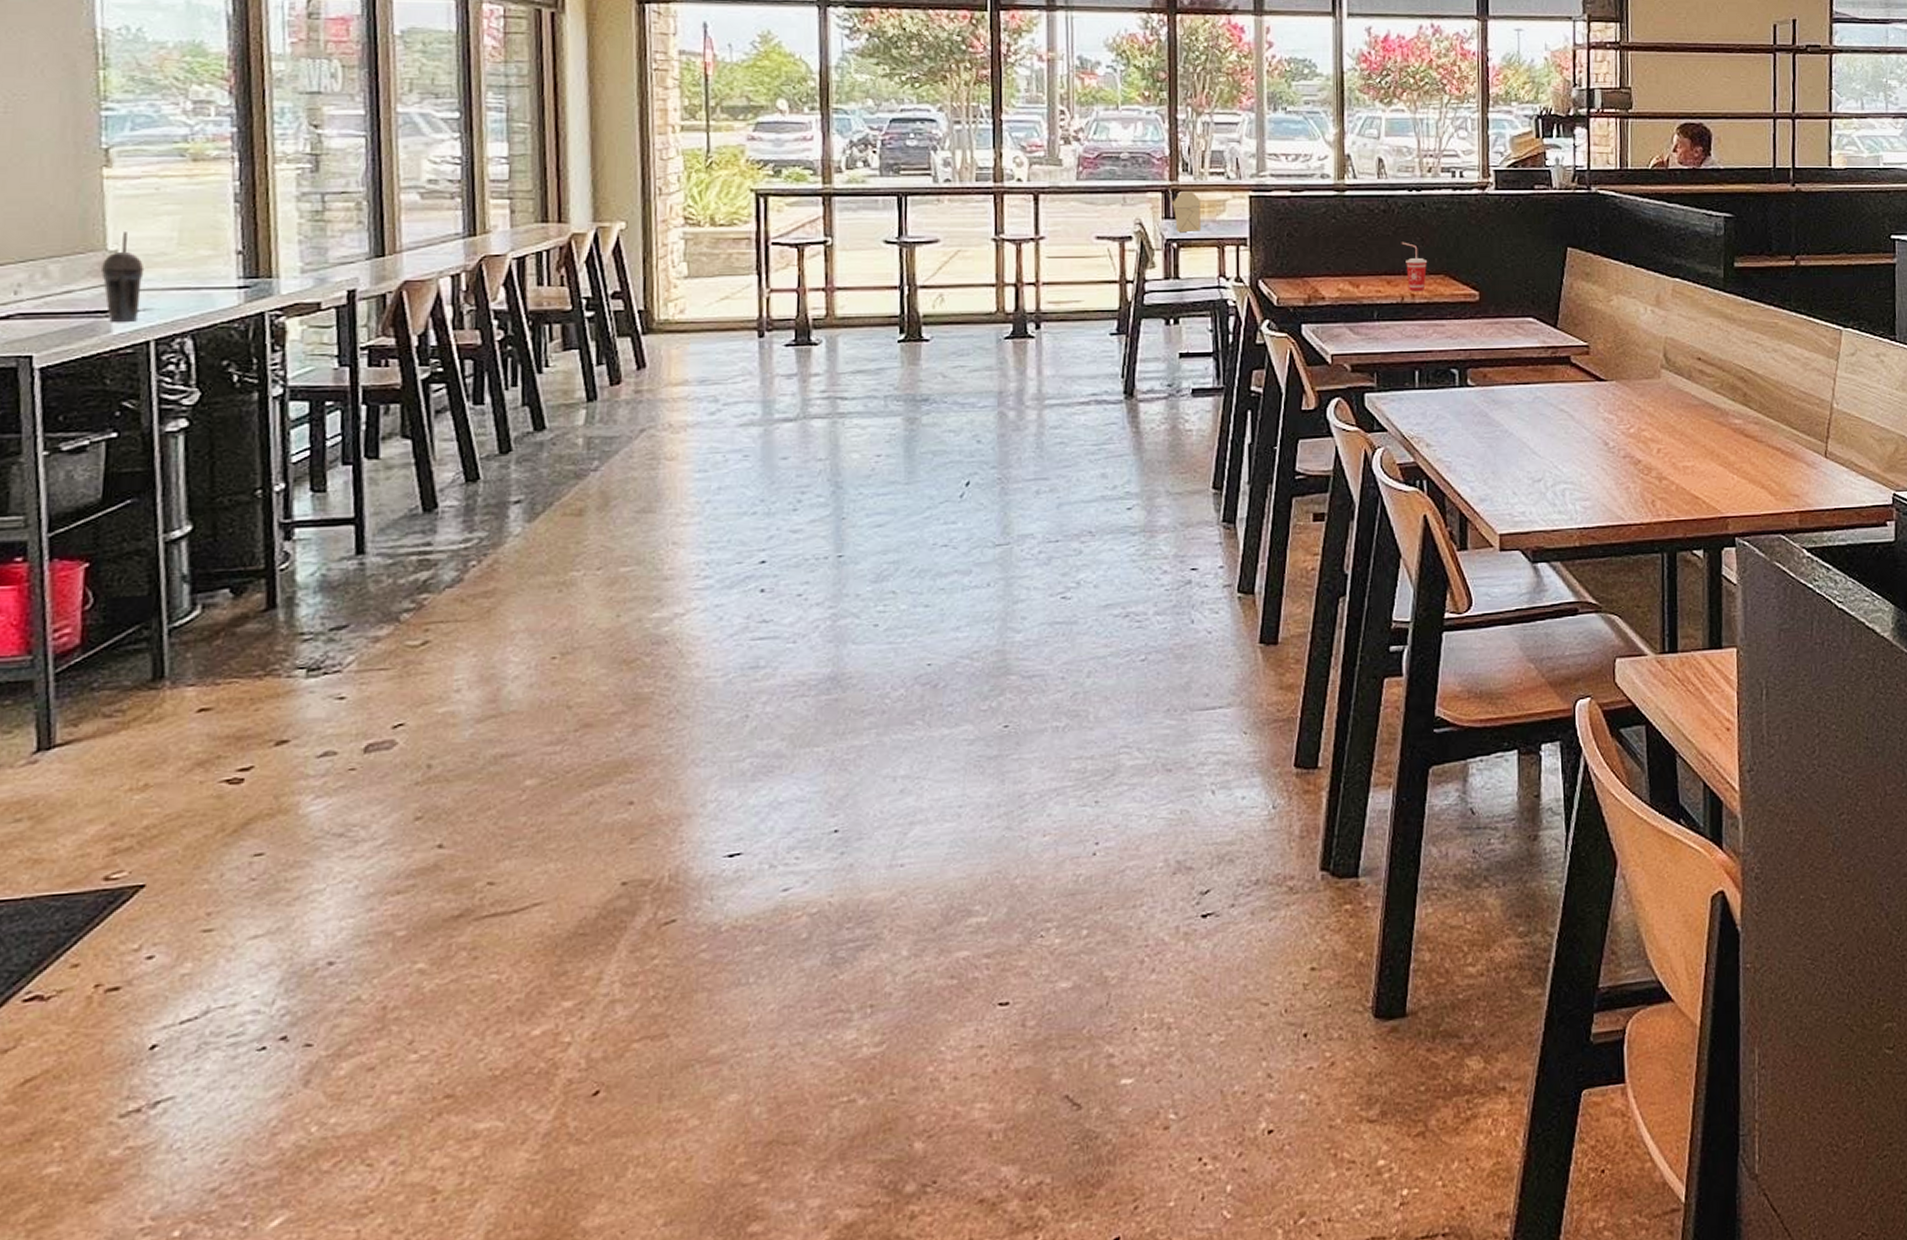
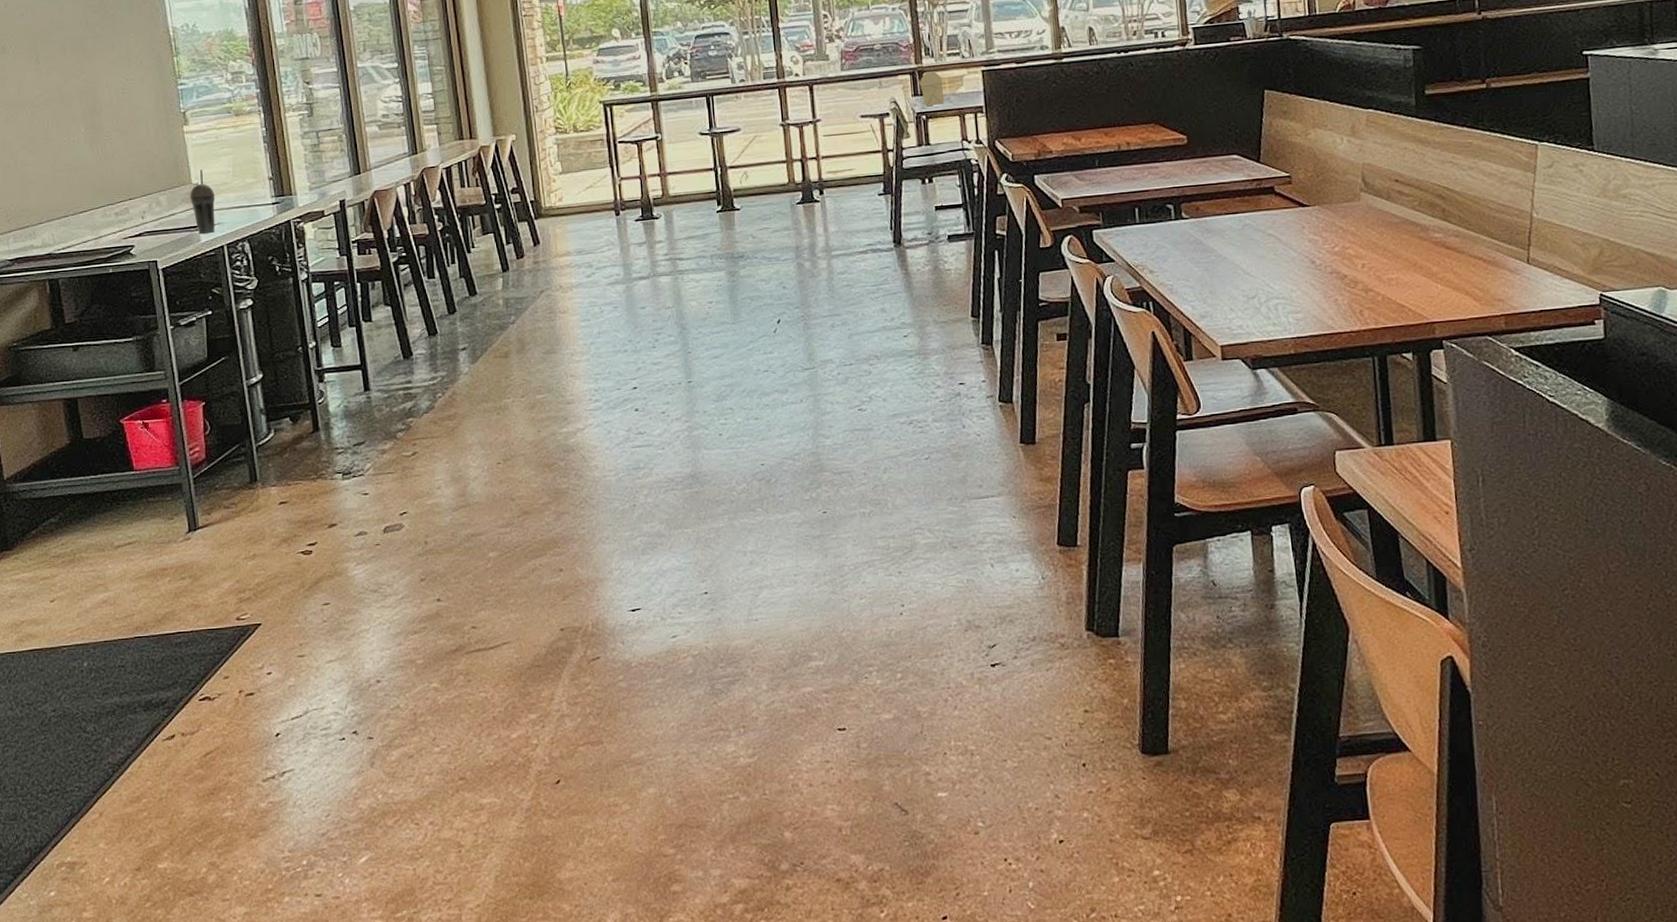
beverage cup: present [1401,242,1428,291] -> none [1114,98,1139,140]

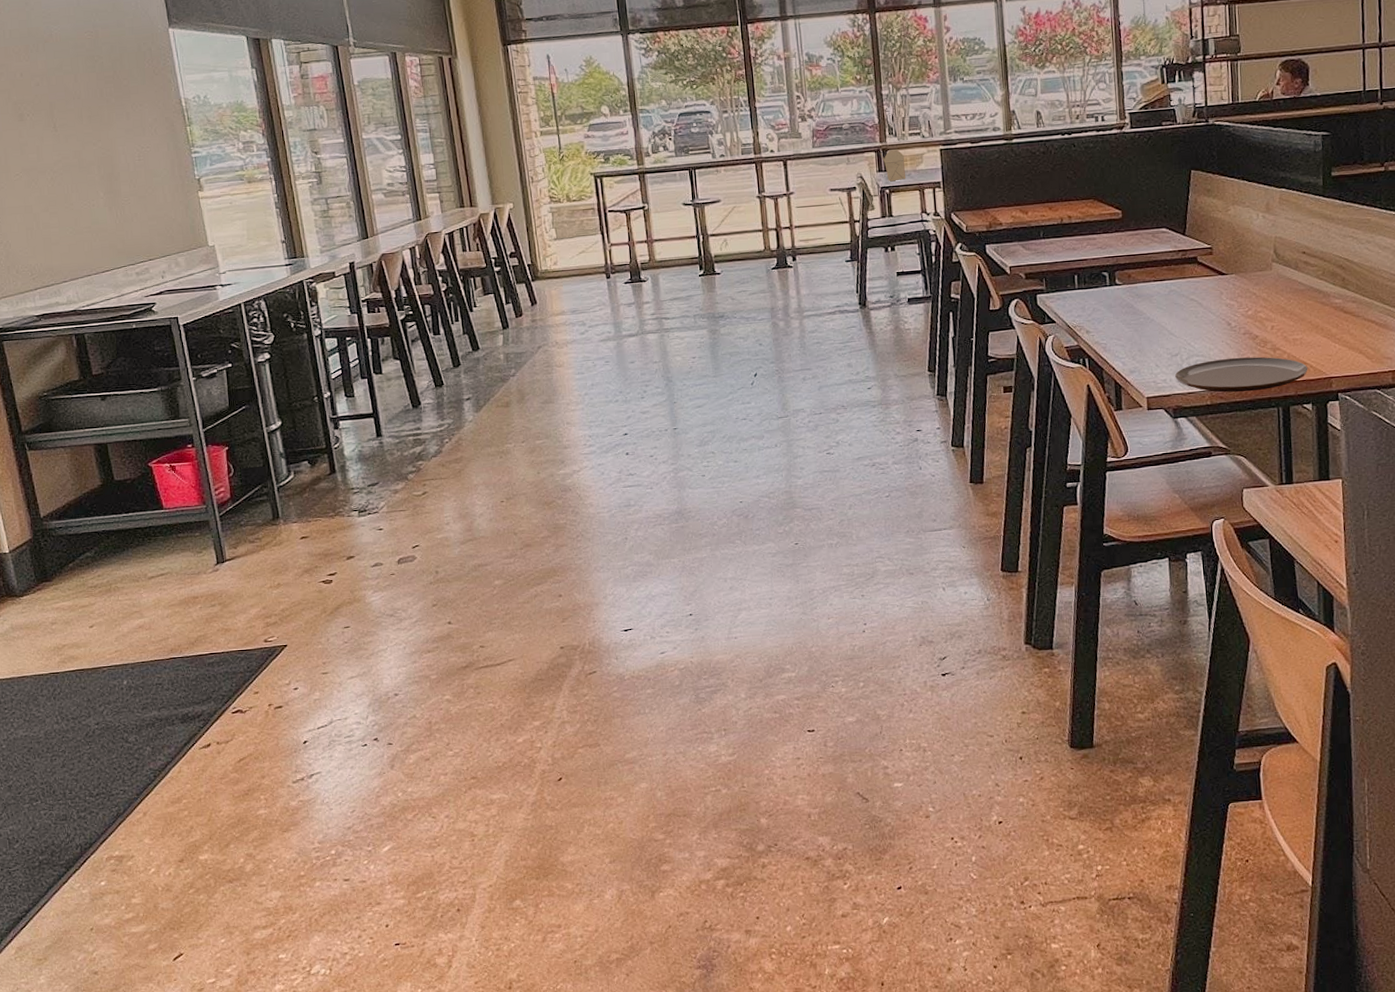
beverage cup: present [189,170,215,235] -> none [207,233,232,294]
plate: none [1253,299,1407,340] -> present [1175,356,1308,393]

